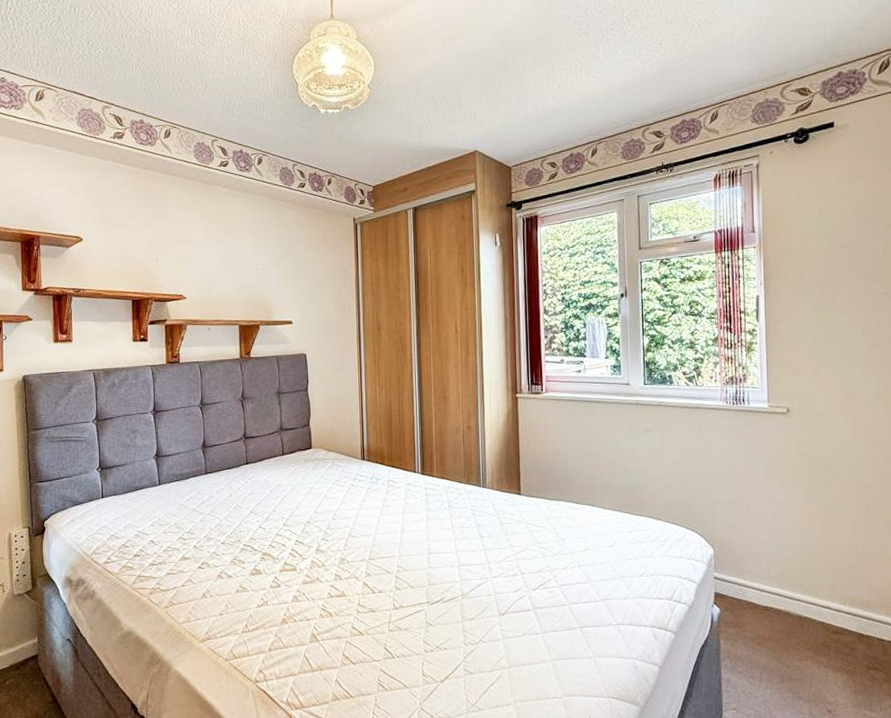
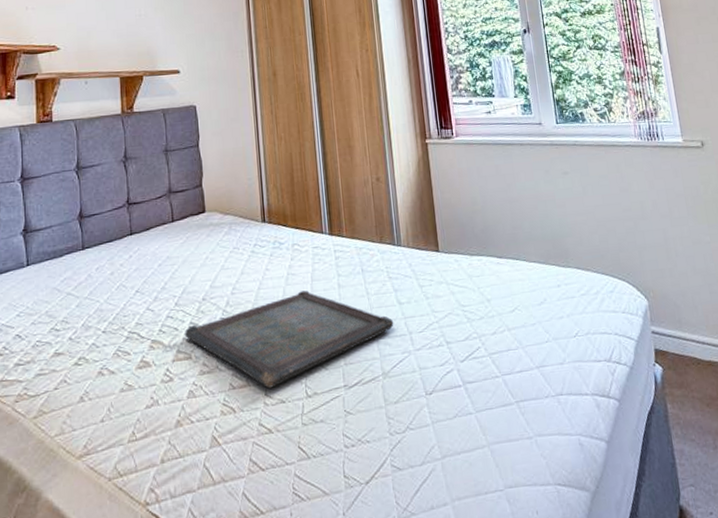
serving tray: none [291,521,475,599] -> present [185,290,394,389]

